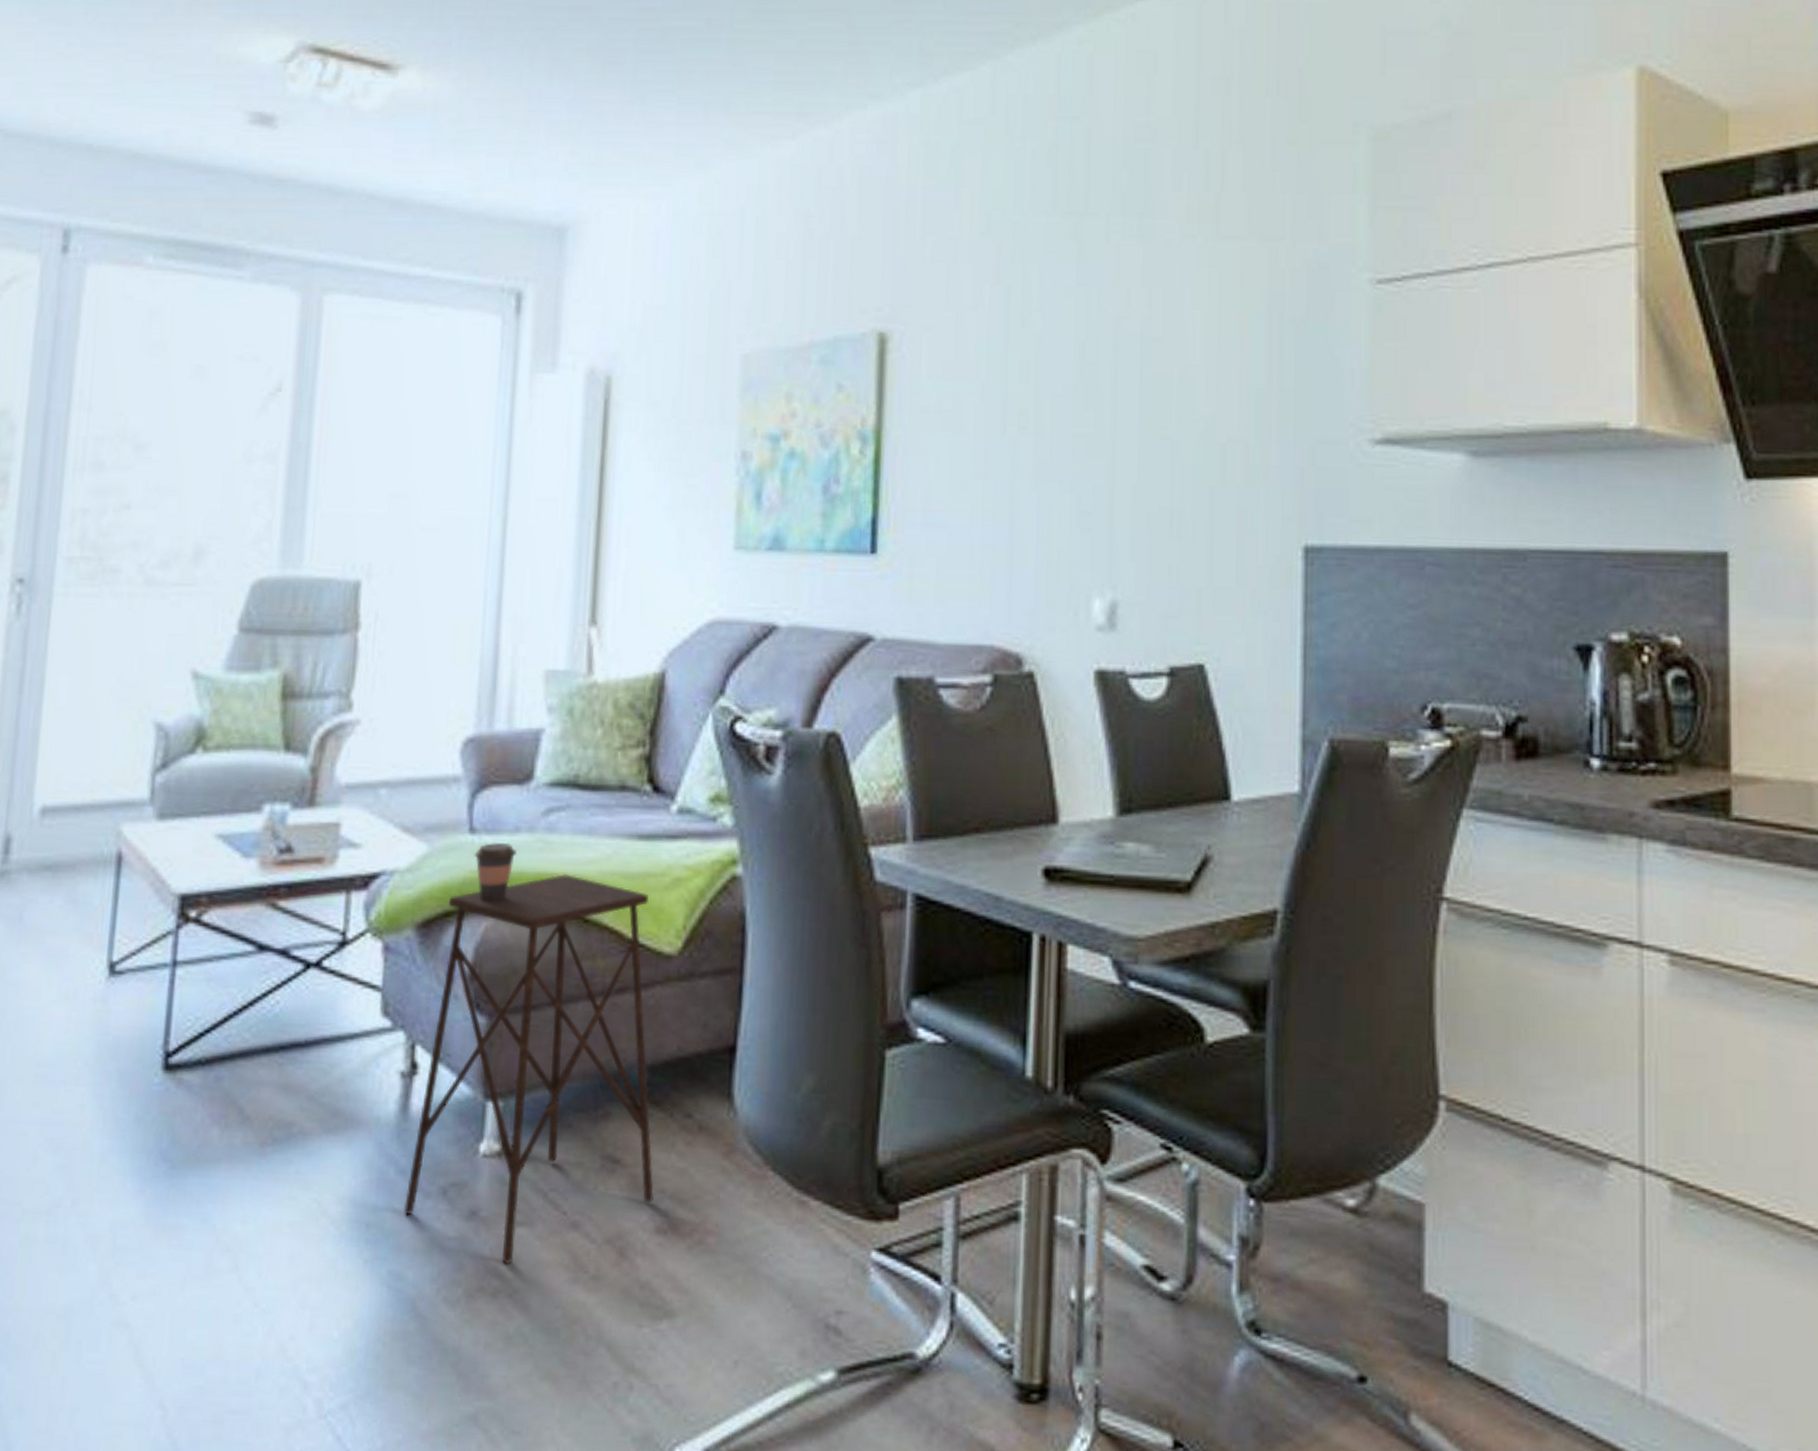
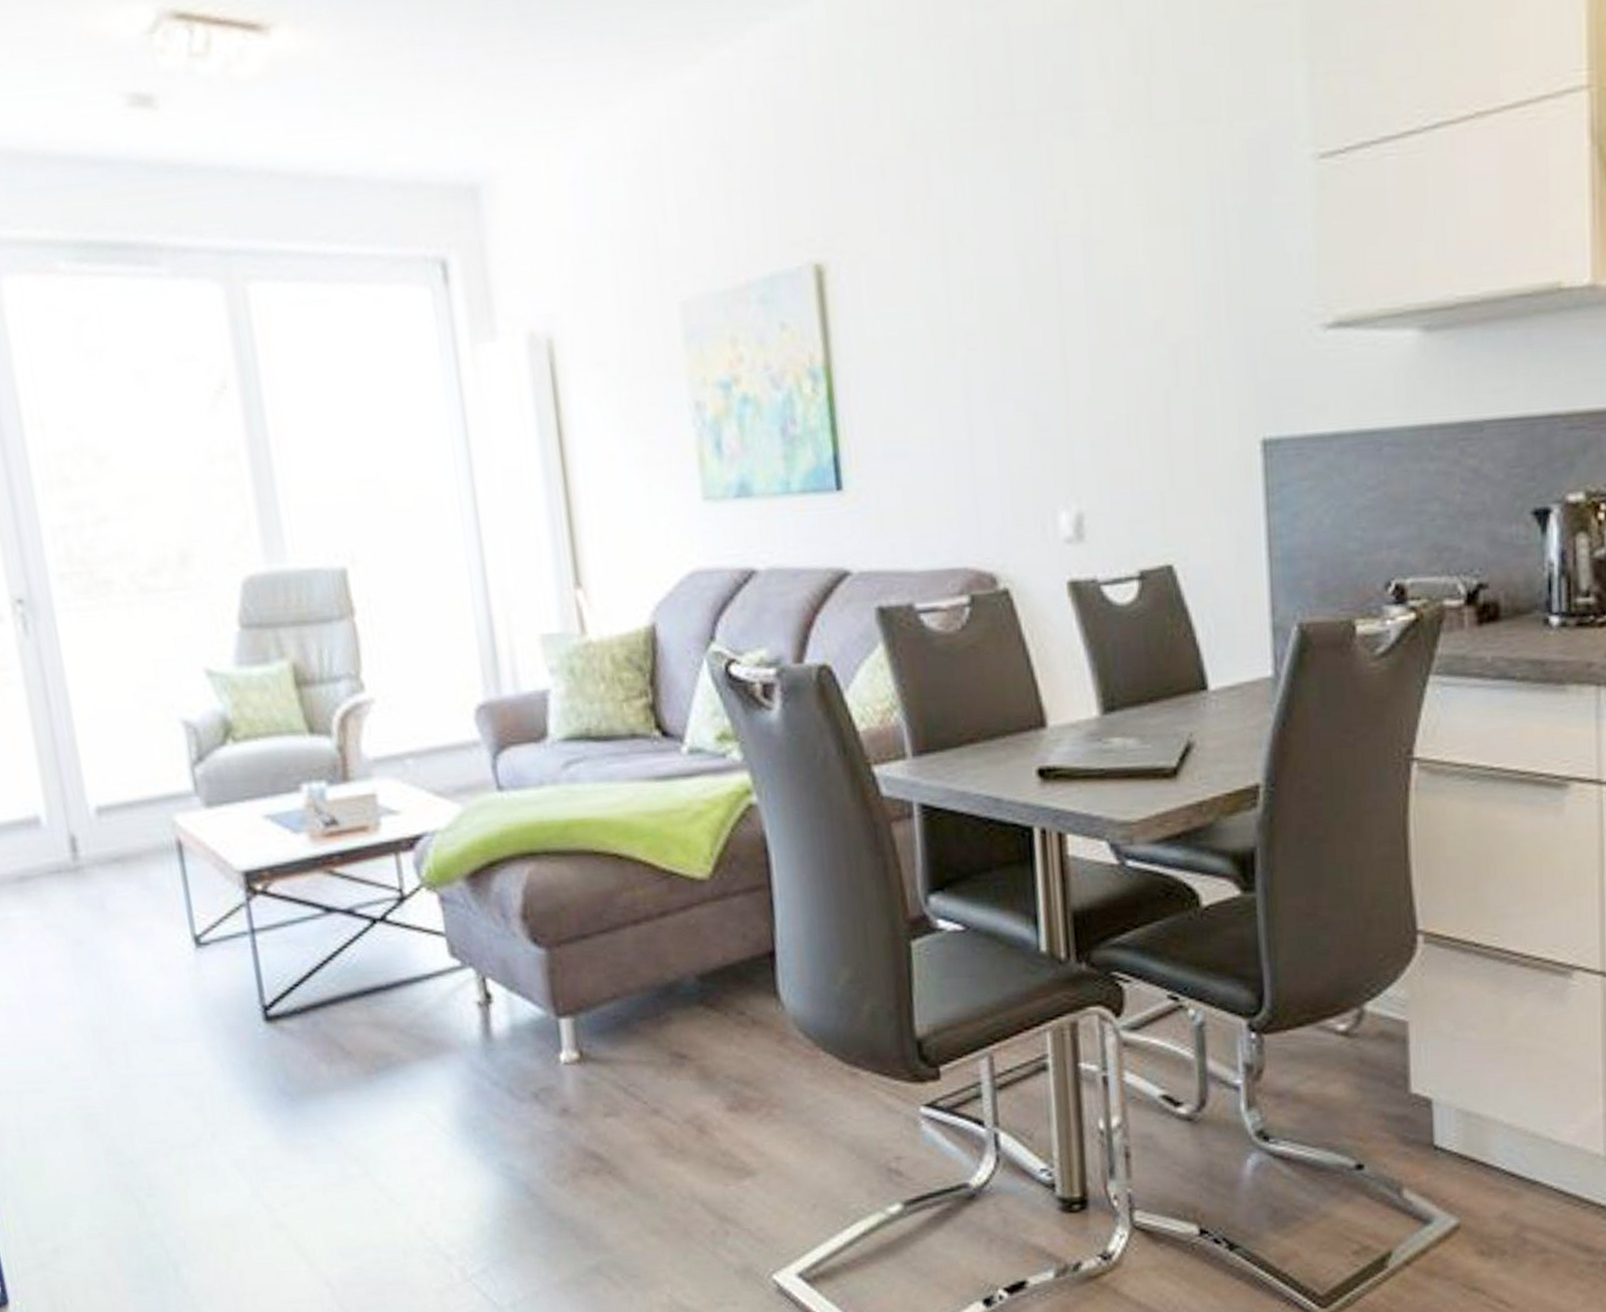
side table: present [403,874,654,1266] -> none [491,818,722,1149]
coffee cup: present [474,842,517,902] -> none [505,795,545,850]

